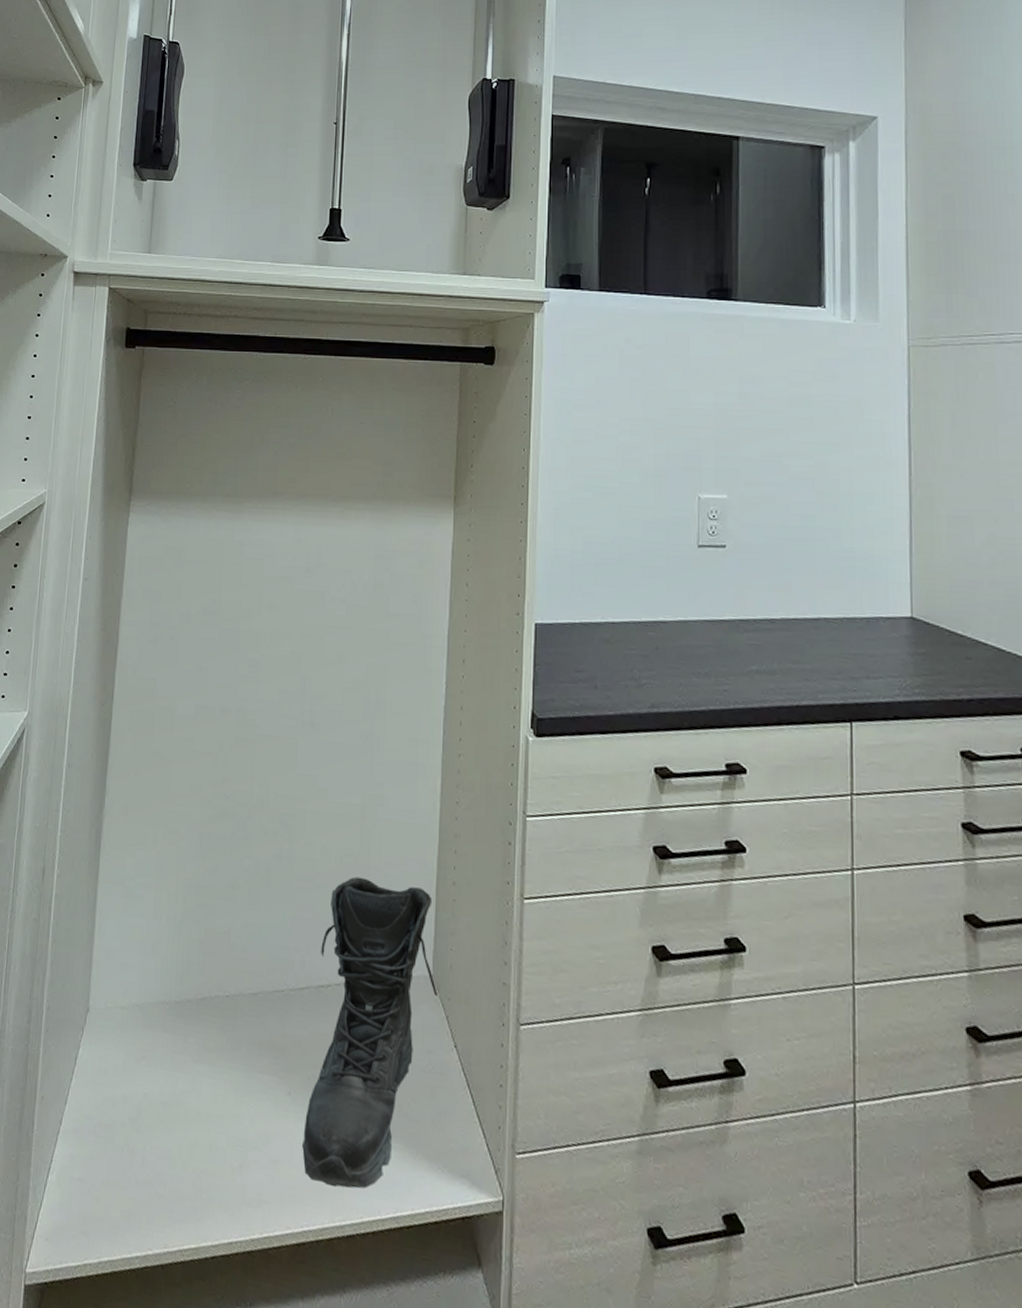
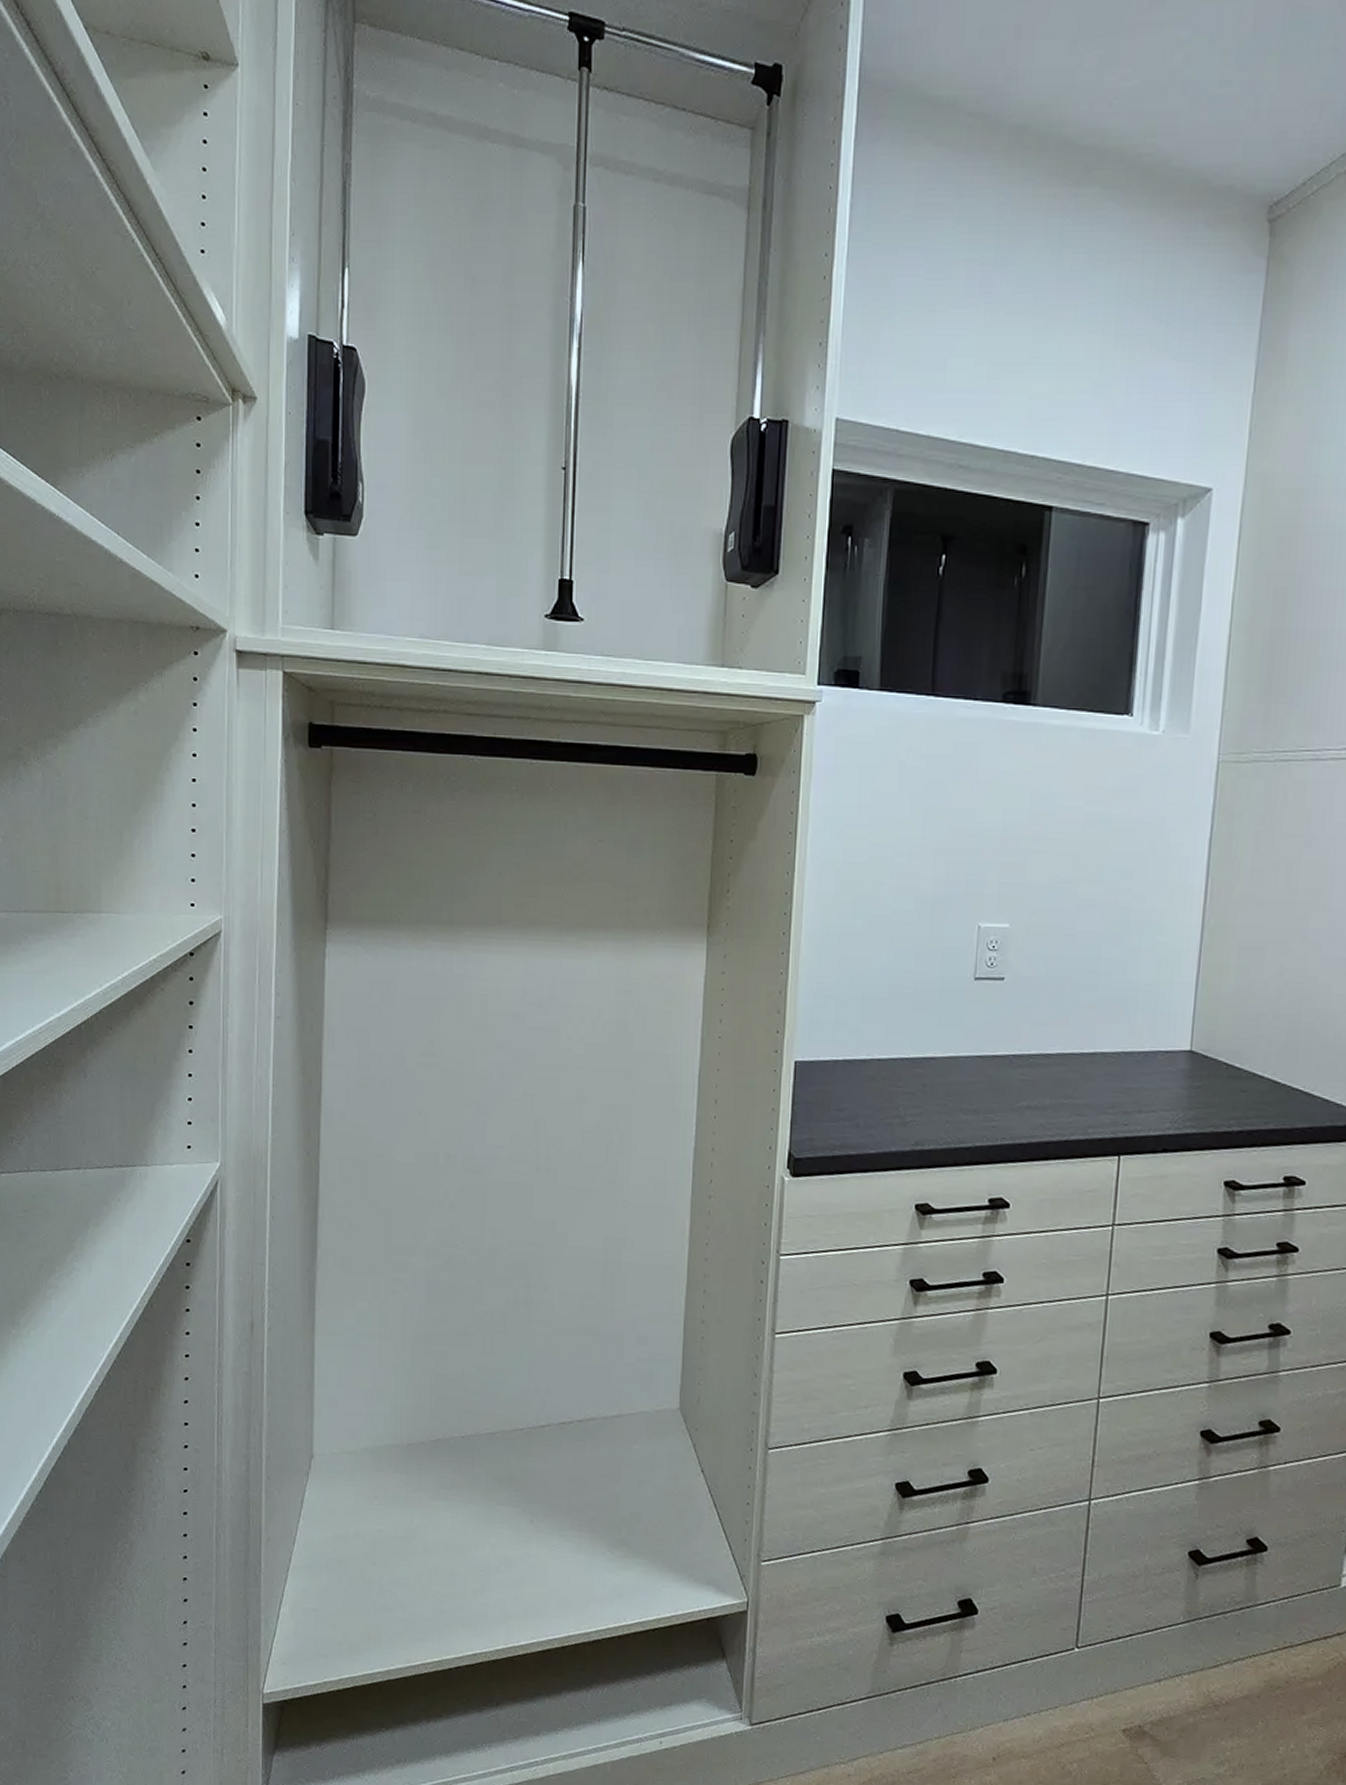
boot: present [302,876,438,1189] -> none [546,1319,685,1601]

